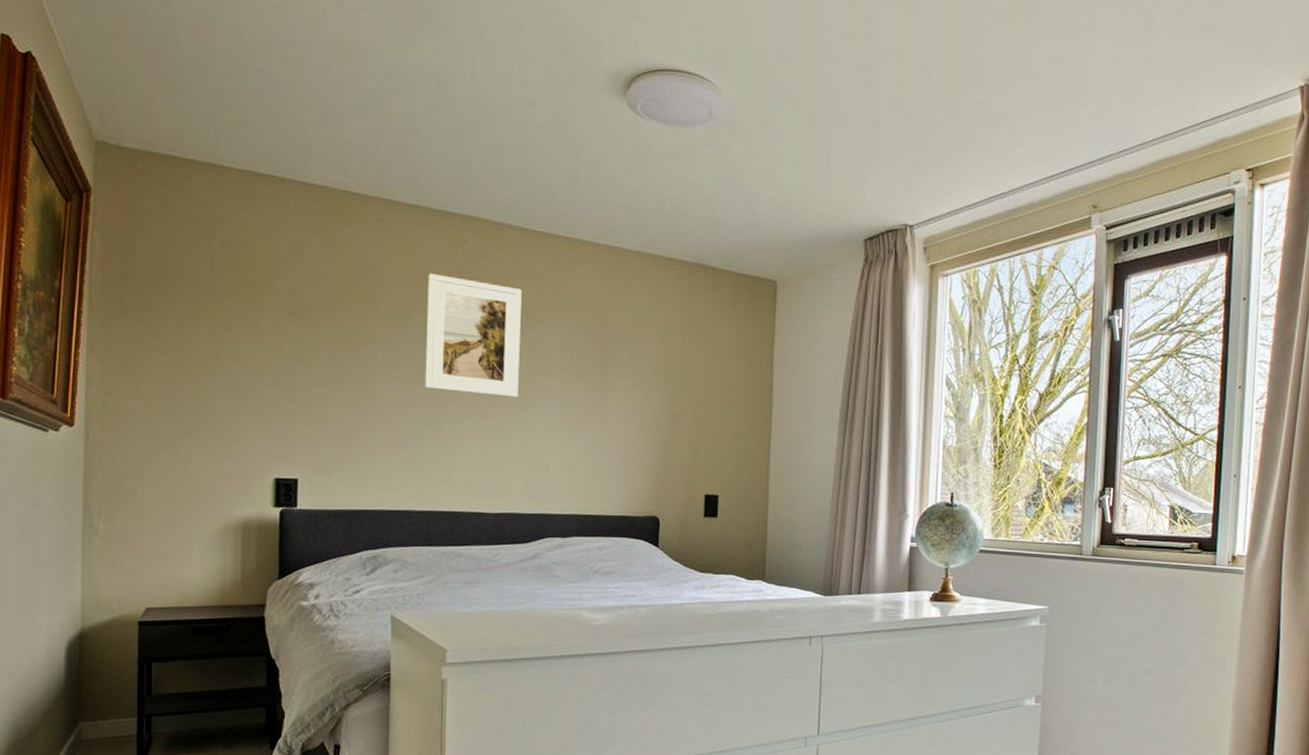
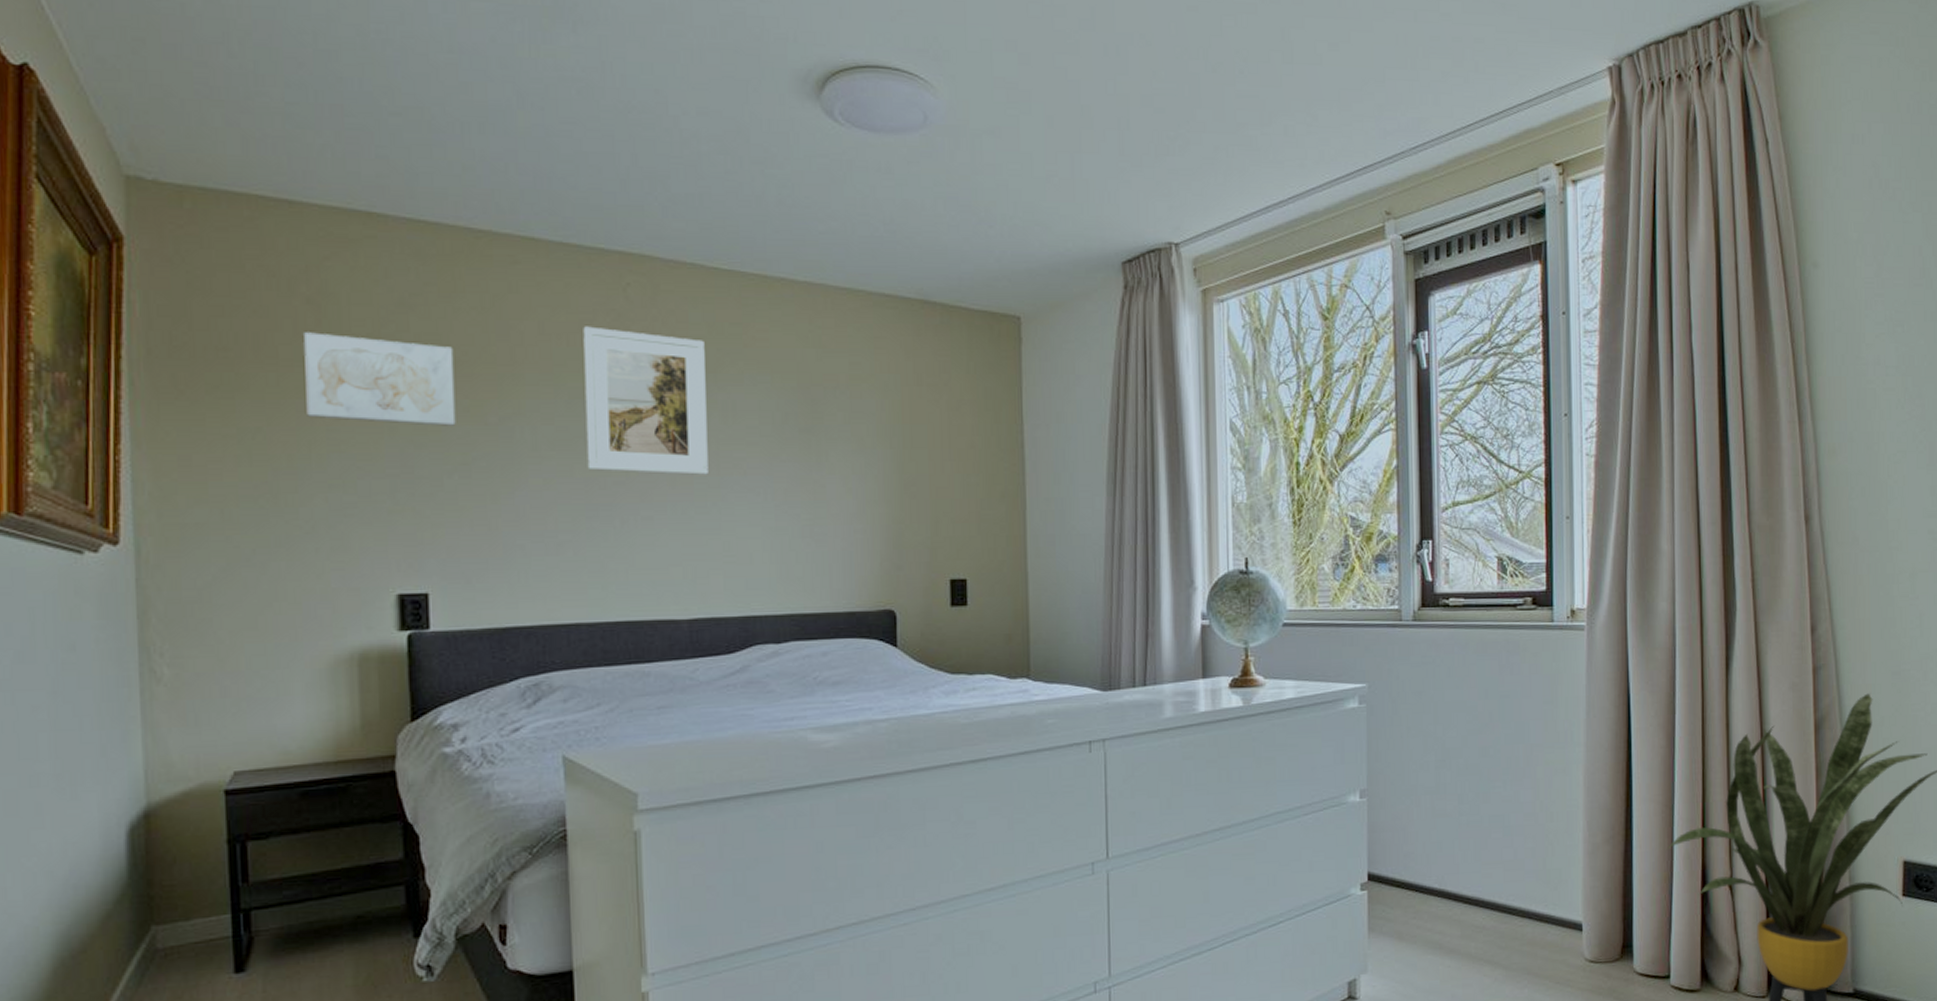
wall art: none [216,268,329,348] -> present [304,332,456,426]

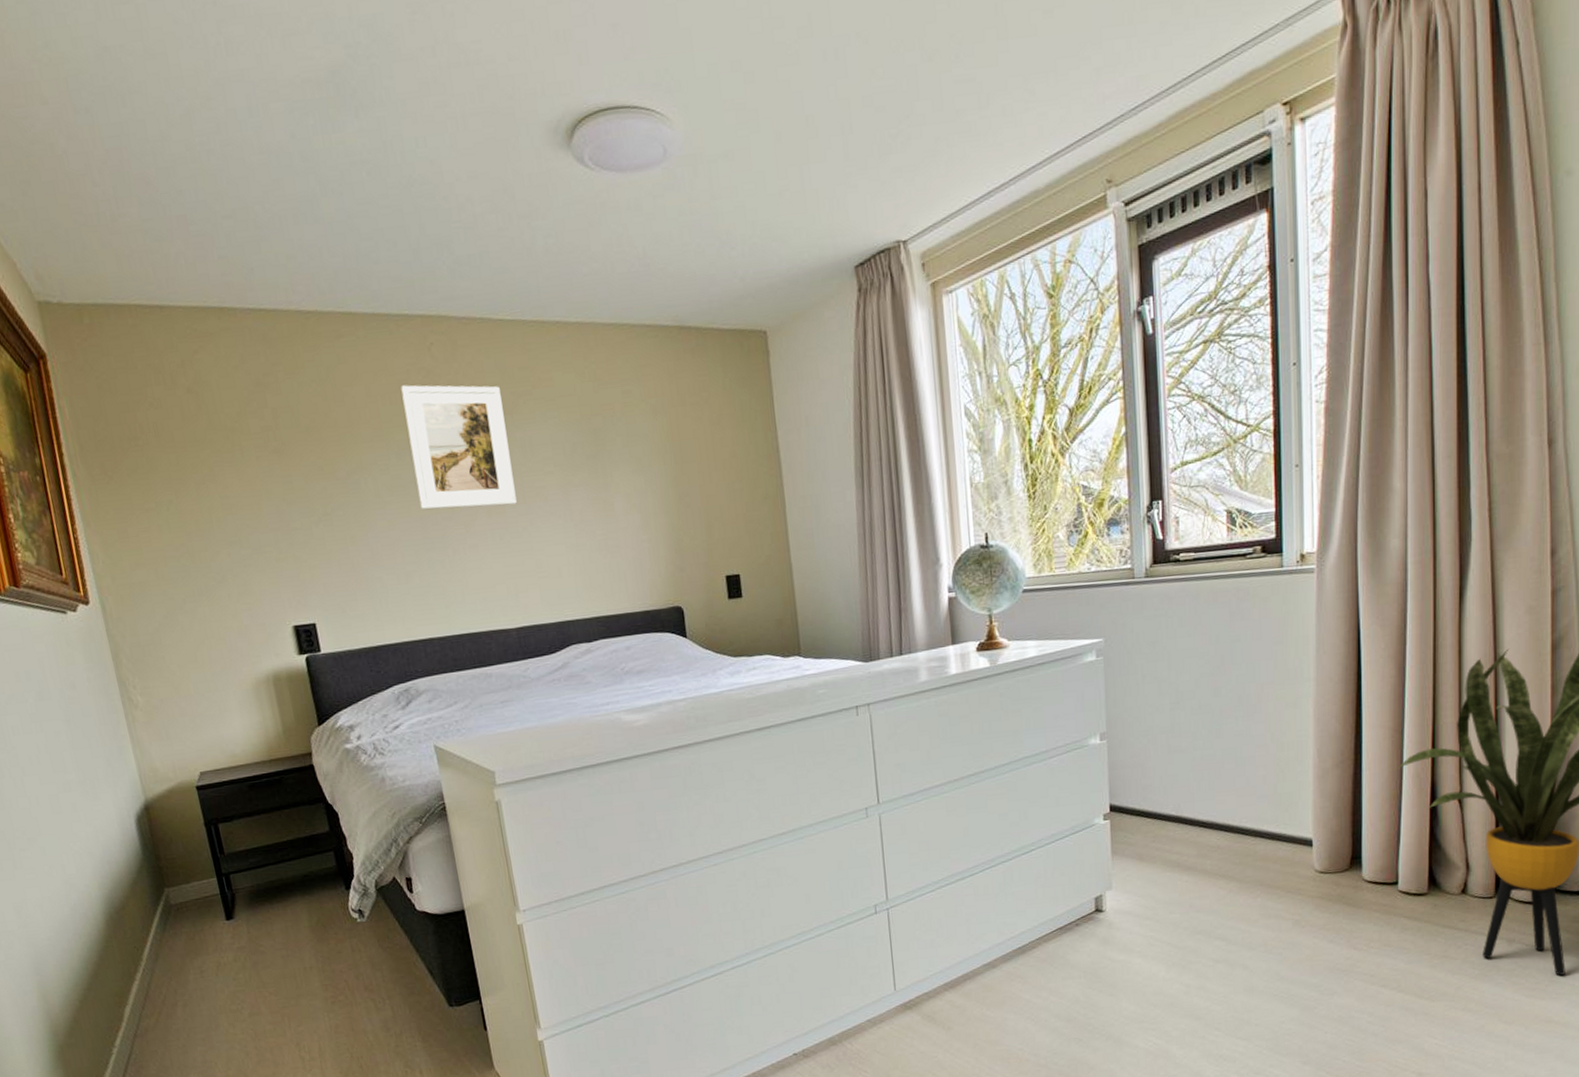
wall art: present [304,332,456,426] -> none [190,416,315,488]

